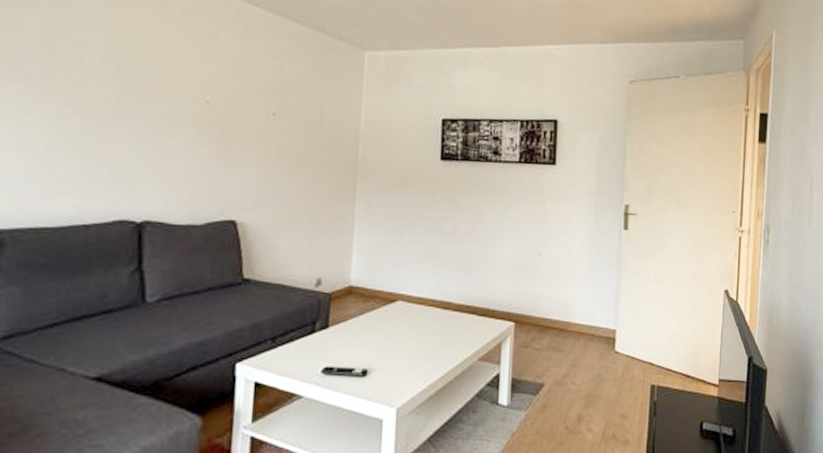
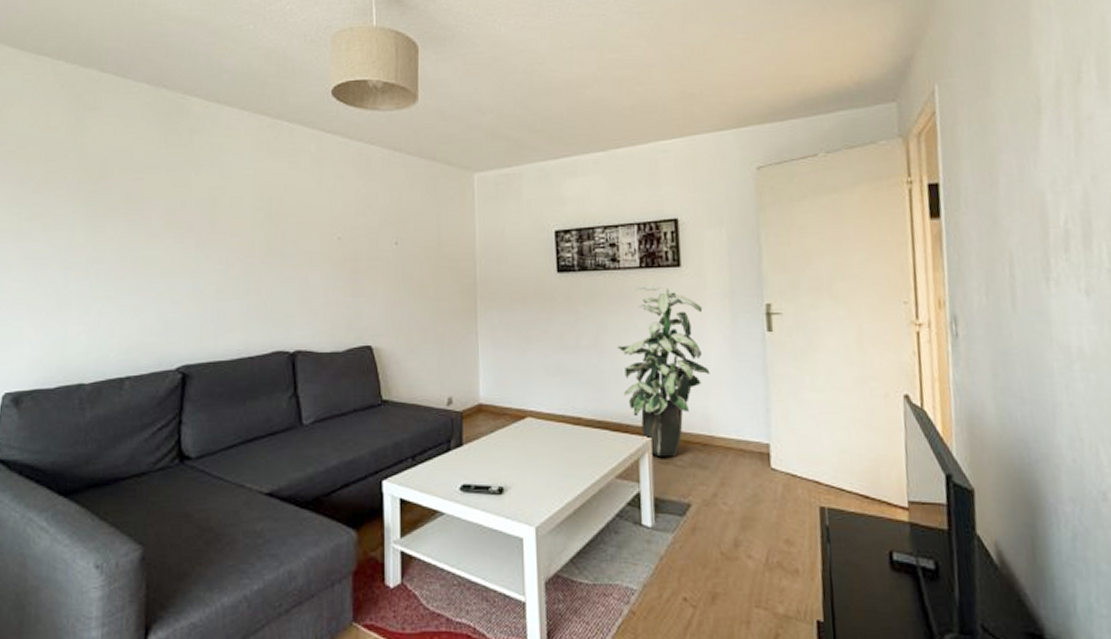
indoor plant: none [491,179,572,341] -> present [617,284,710,457]

